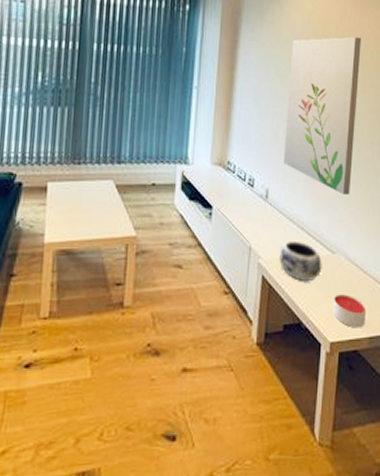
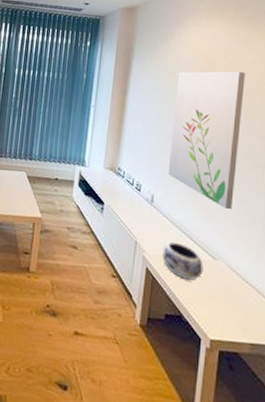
candle: present [333,294,365,328] -> none [213,297,247,333]

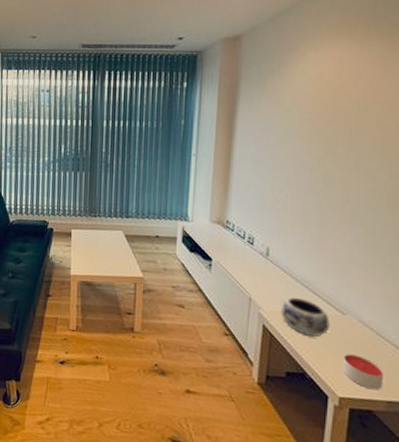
wall art: present [168,71,246,210] -> none [285,100,382,261]
candle: none [213,297,247,333] -> present [343,353,383,391]

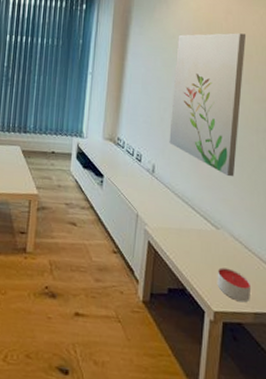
decorative bowl: present [281,297,330,337] -> none [164,213,206,252]
wall art: none [285,100,382,261] -> present [169,33,247,177]

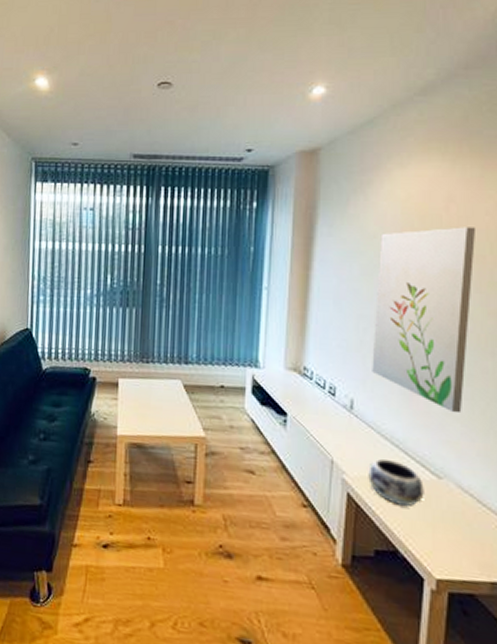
decorative bowl: none [164,213,206,252] -> present [368,458,424,506]
candle: present [217,267,250,303] -> none [440,526,486,570]

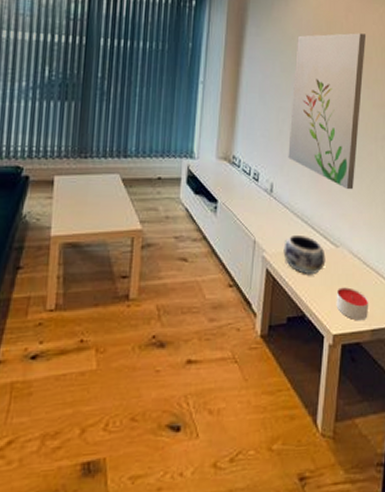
candle: none [440,526,486,570] -> present [336,287,368,321]

